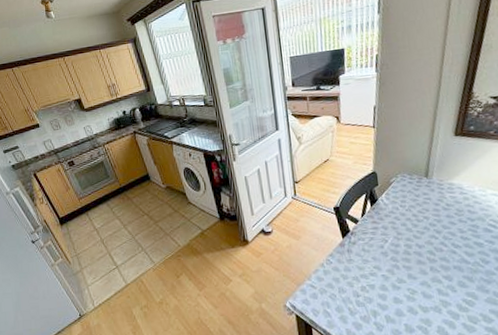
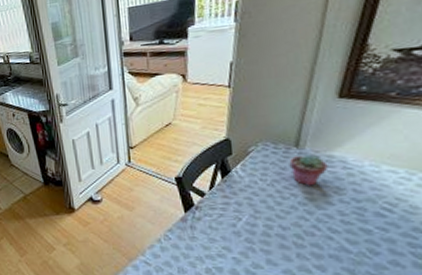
potted succulent: none [421,182,450,210] -> present [289,154,328,186]

